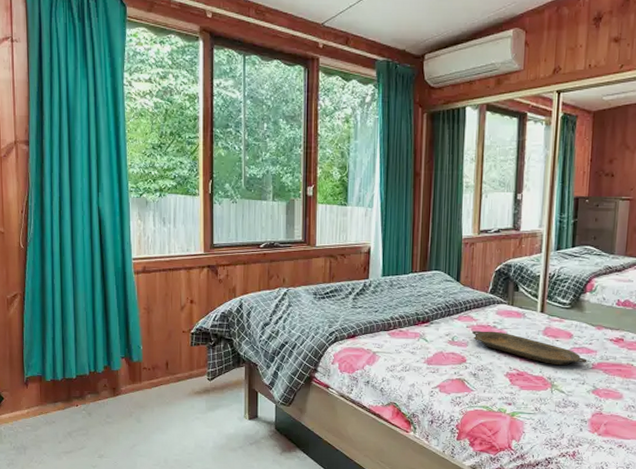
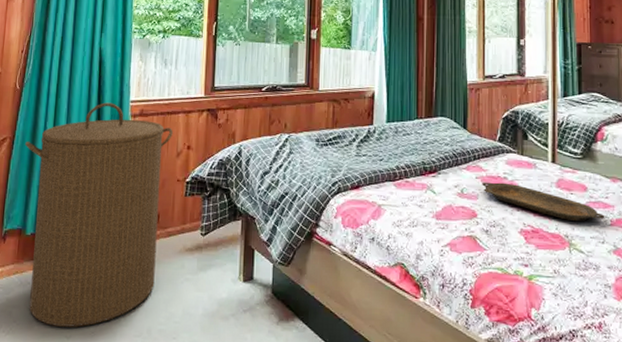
laundry hamper: none [36,260,175,459] -> present [25,102,173,328]

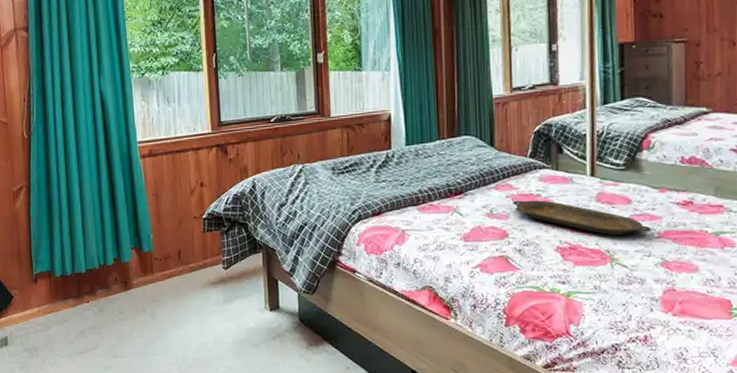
laundry hamper: present [25,102,173,328] -> none [41,145,184,359]

